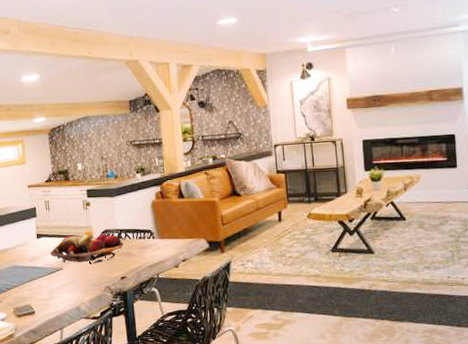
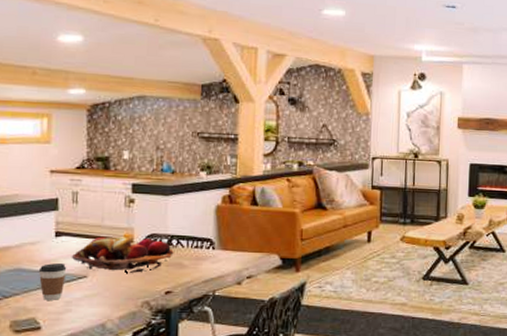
coffee cup: none [28,260,48,290] -> present [38,263,67,300]

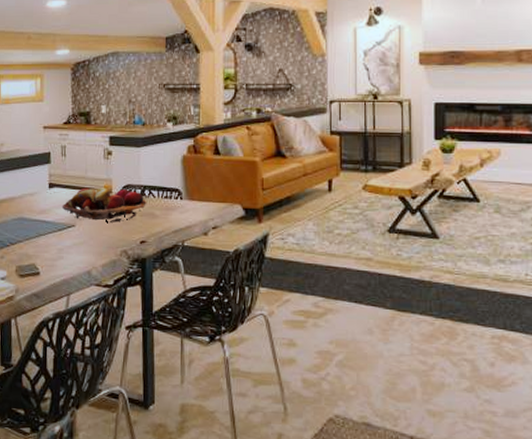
coffee cup: present [38,263,67,300] -> none [36,213,59,248]

